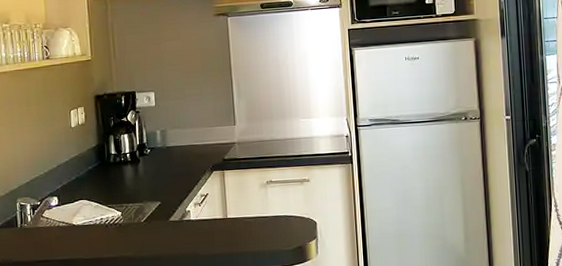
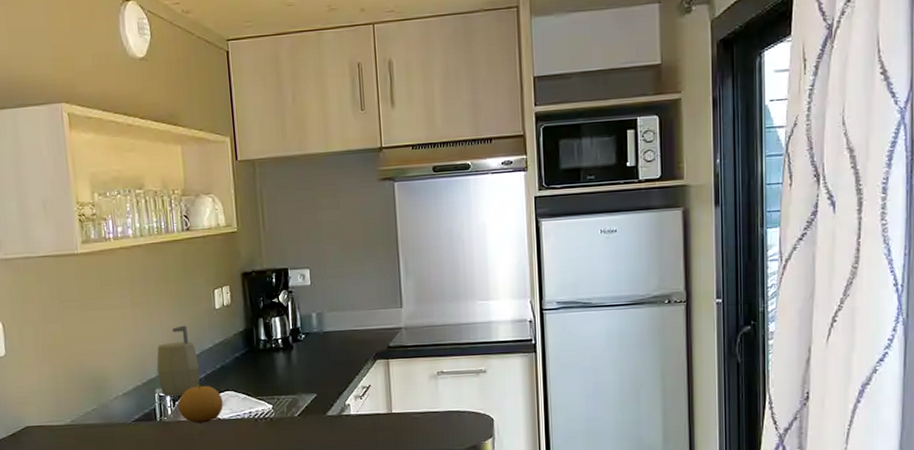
soap dispenser: none [18,142,57,206] -> present [156,325,200,397]
fruit: none [37,194,78,229] -> present [177,384,223,423]

